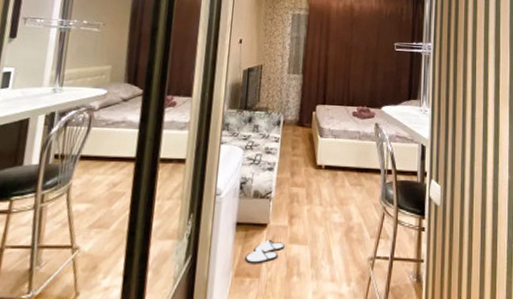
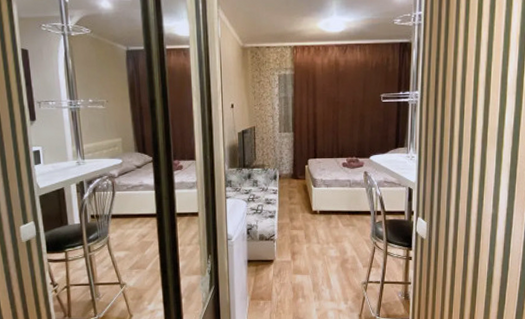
slippers: present [245,239,285,264] -> none [258,271,290,291]

